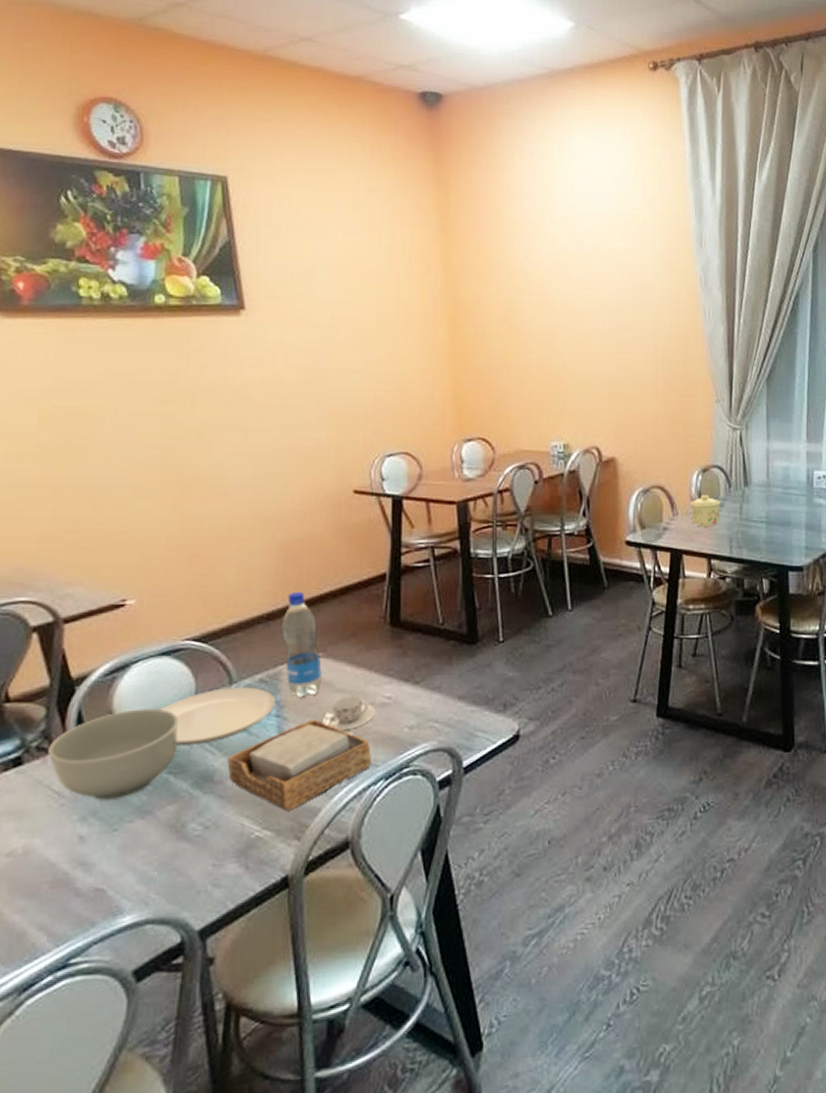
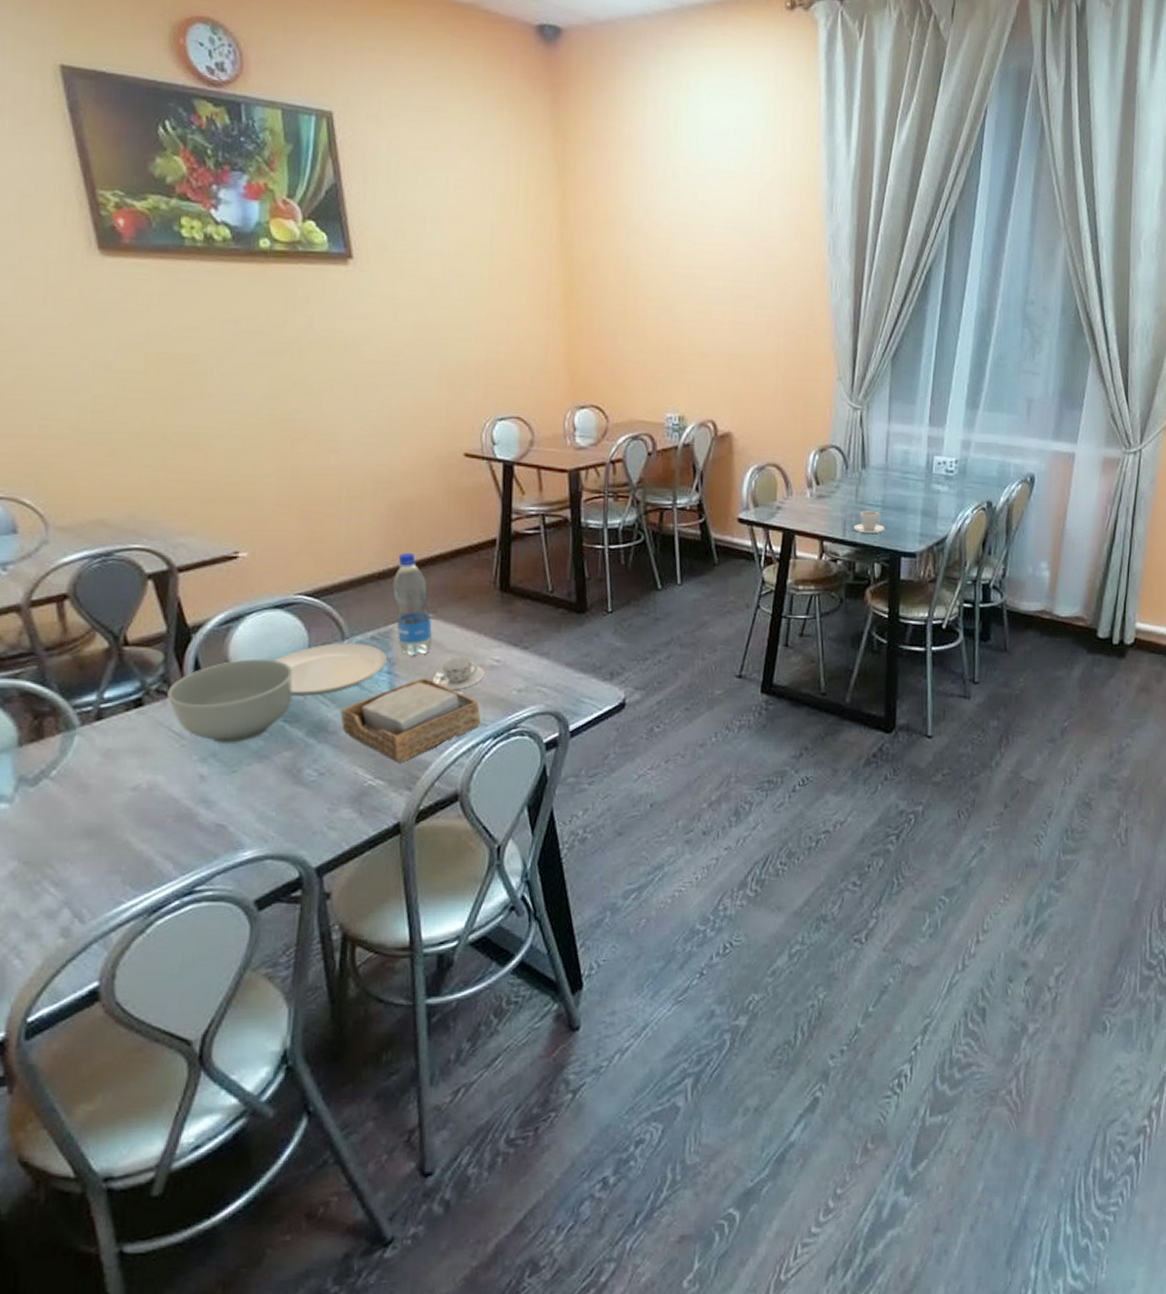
sugar bowl: present [689,494,720,527] -> none [805,475,836,509]
teacup: none [739,527,771,549] -> present [853,510,885,533]

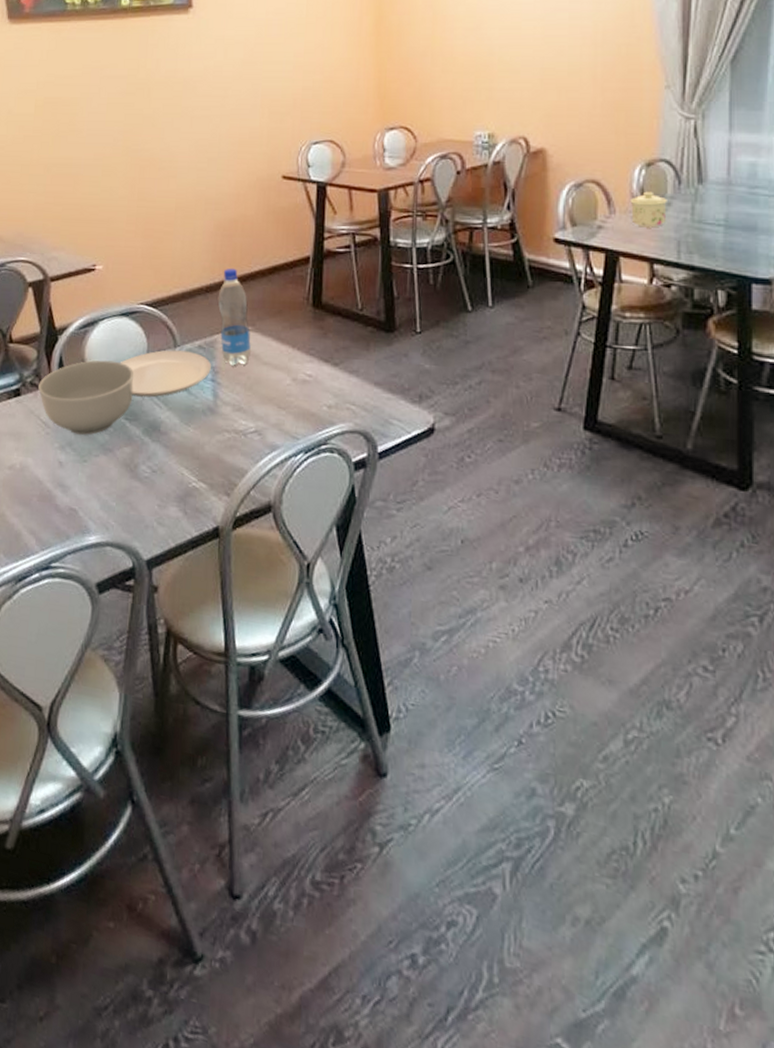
napkin holder: present [340,677,480,763] -> none [171,387,293,468]
teacup: present [432,657,485,689] -> none [250,369,297,401]
sugar bowl: none [805,475,836,509] -> present [629,191,667,228]
teacup: present [853,510,885,533] -> none [690,230,730,256]

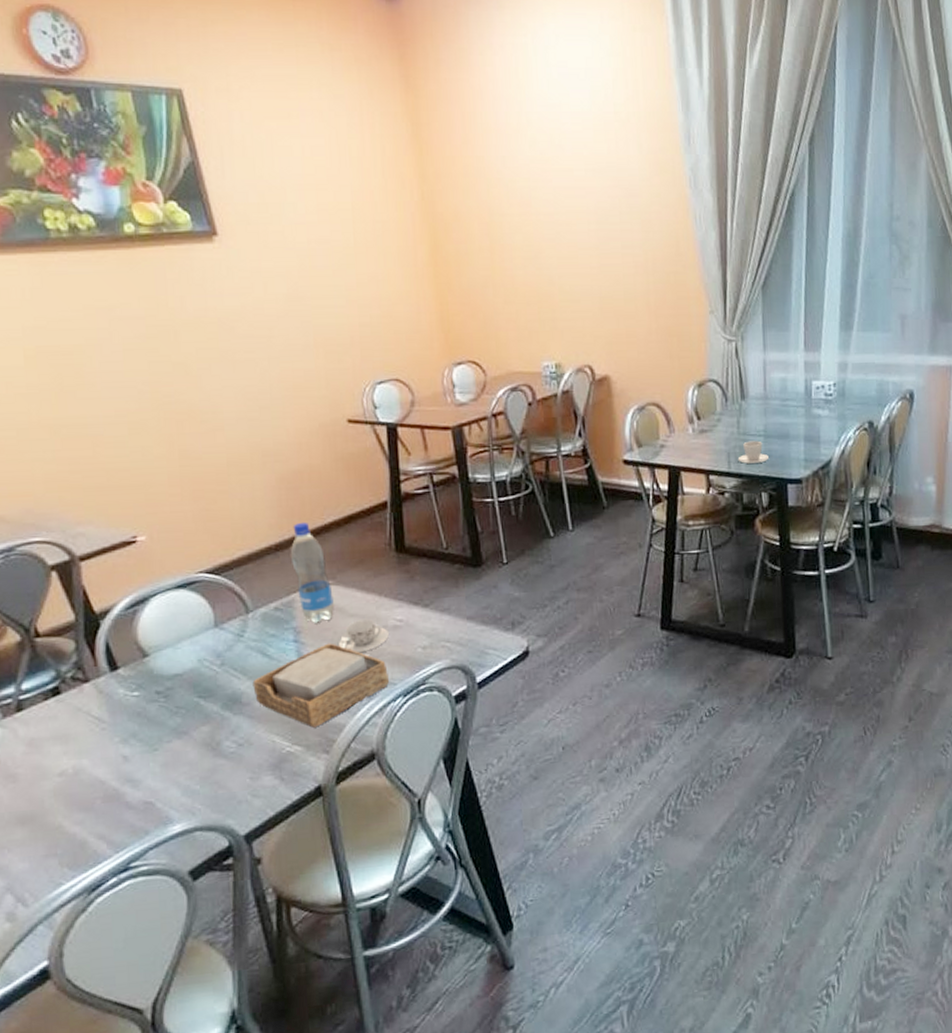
bowl: present [38,360,134,435] -> none [83,638,204,724]
plate: present [121,350,211,398] -> none [184,615,292,672]
napkin holder: none [171,387,293,468] -> present [252,643,389,728]
teacup: none [250,369,297,401] -> present [338,619,389,652]
sugar bowl: present [629,191,667,228] -> none [686,410,717,443]
teacup: none [690,230,730,256] -> present [737,440,770,464]

